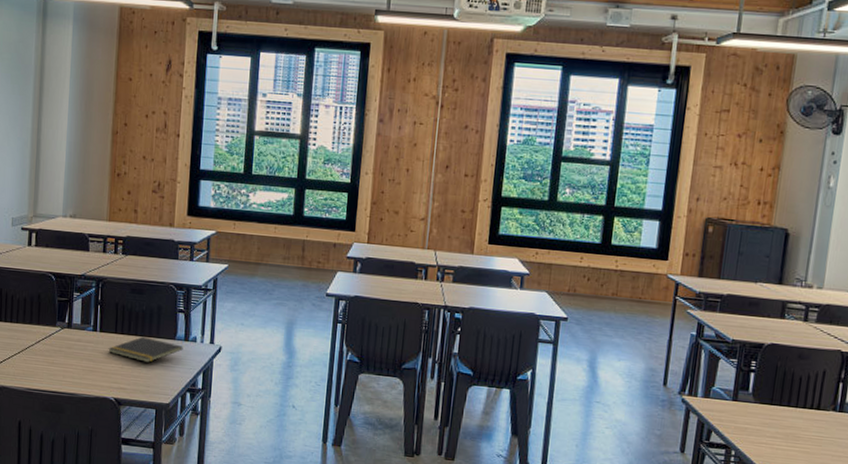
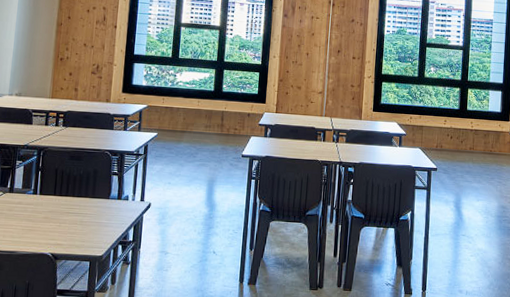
notepad: present [108,336,183,363] -> none [47,197,116,220]

